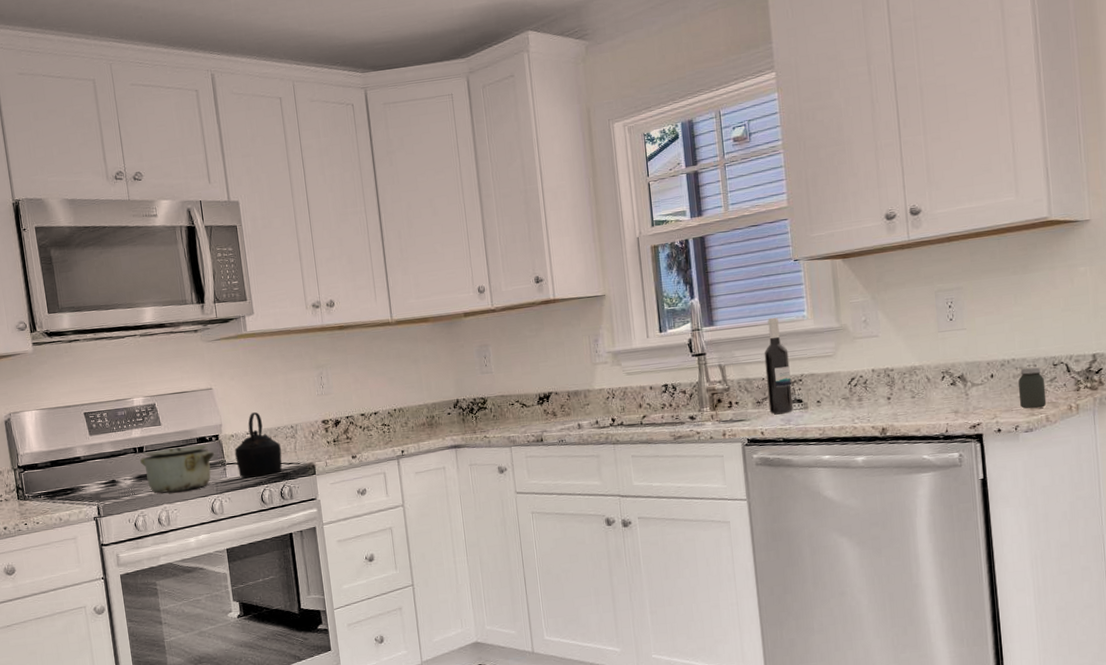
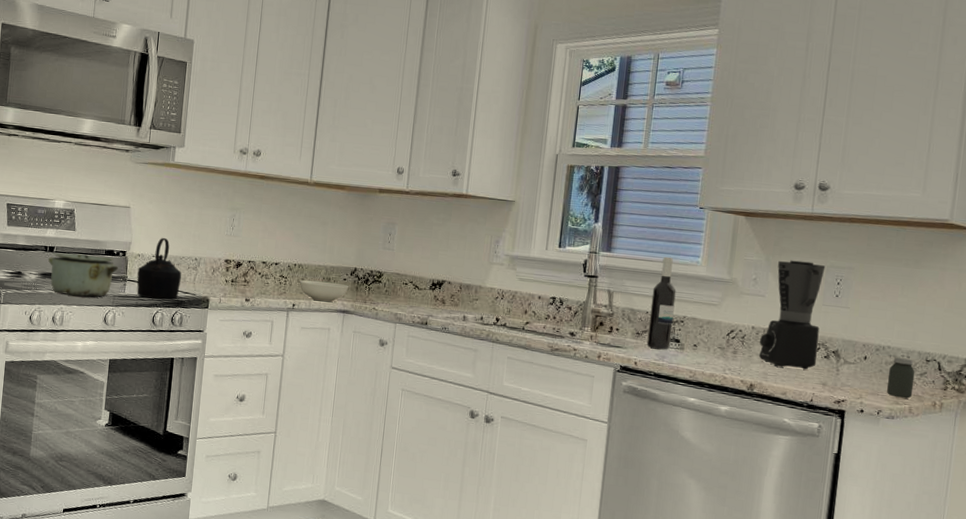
bowl: none [403,418,456,443] -> present [299,280,349,302]
blender: none [882,290,944,405] -> present [758,260,826,370]

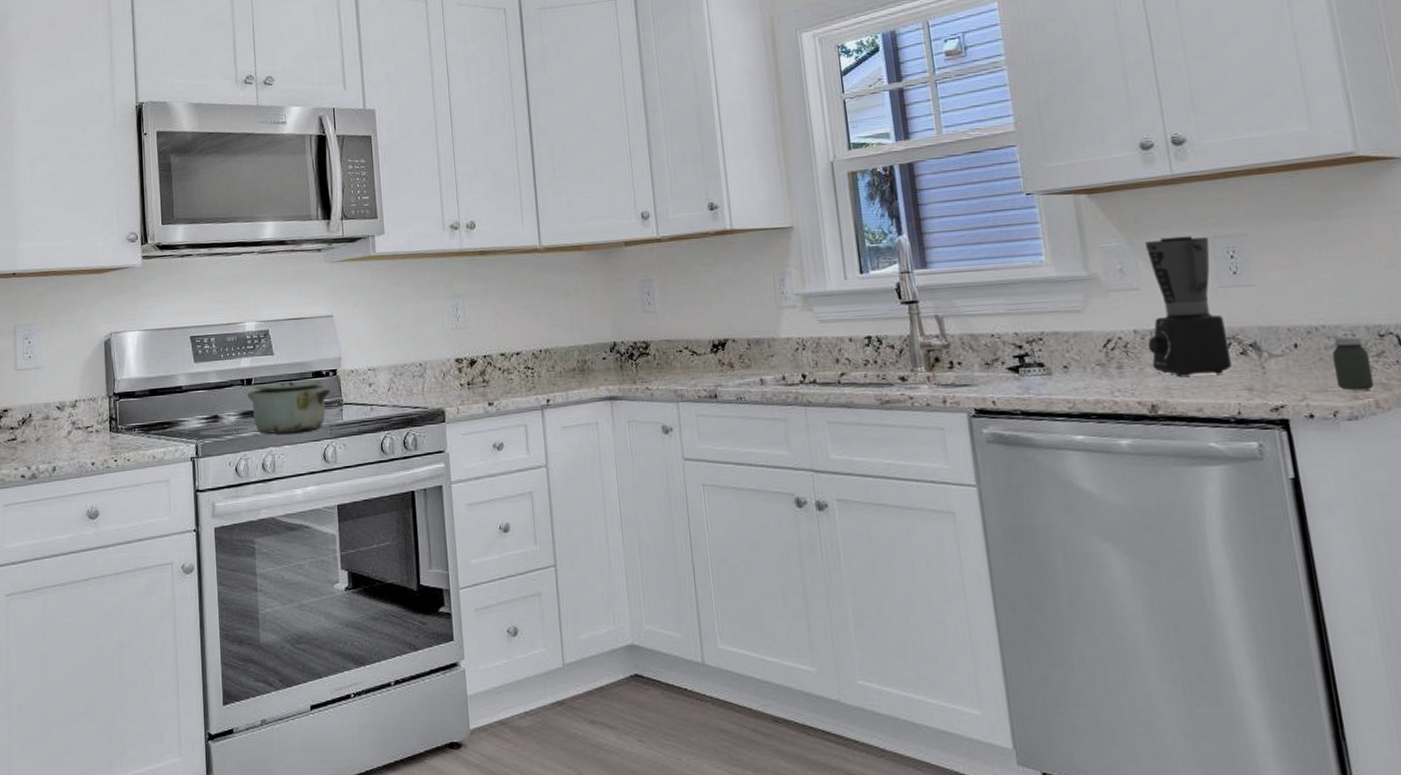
kettle: present [137,238,181,300] -> none [354,345,407,422]
bowl: present [299,280,349,302] -> none [549,364,612,391]
wine bottle: present [646,256,676,350] -> none [992,261,1033,380]

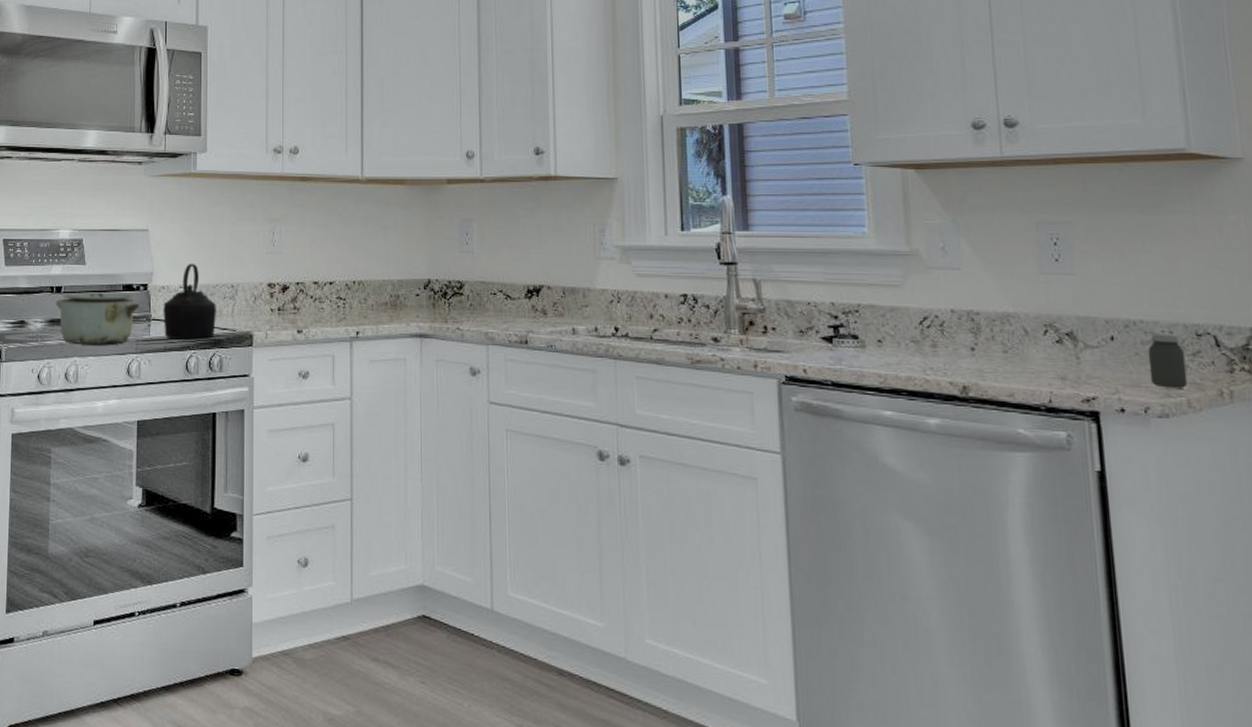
kettle: none [354,345,407,422] -> present [163,264,216,340]
blender: present [1145,236,1233,377] -> none [963,219,1047,361]

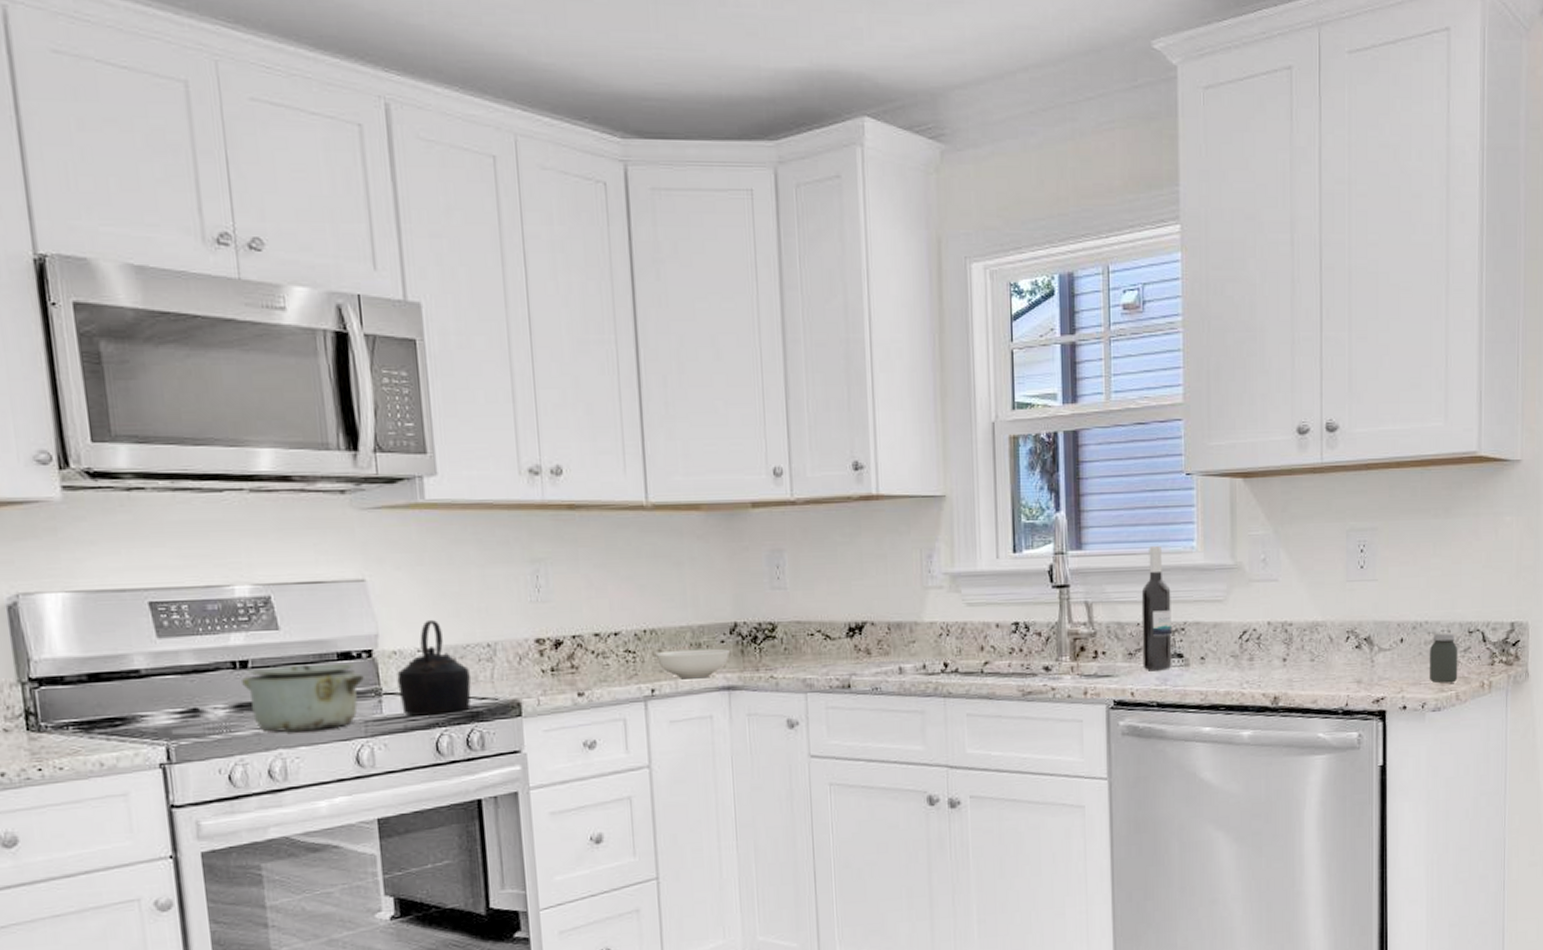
bowl: none [361,299,424,326] -> present [655,648,731,680]
wine bottle: none [811,229,847,351] -> present [1141,545,1172,671]

